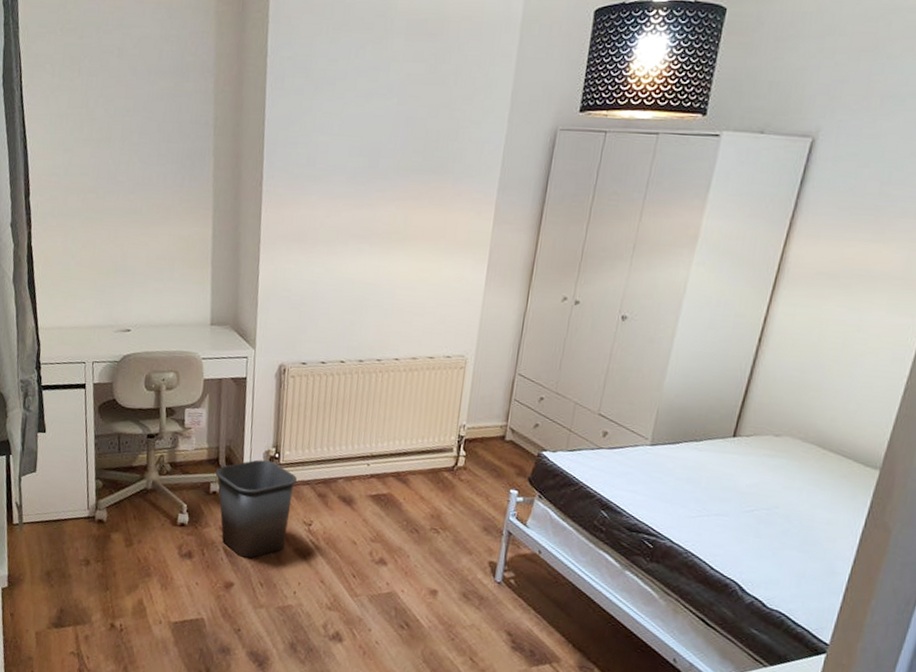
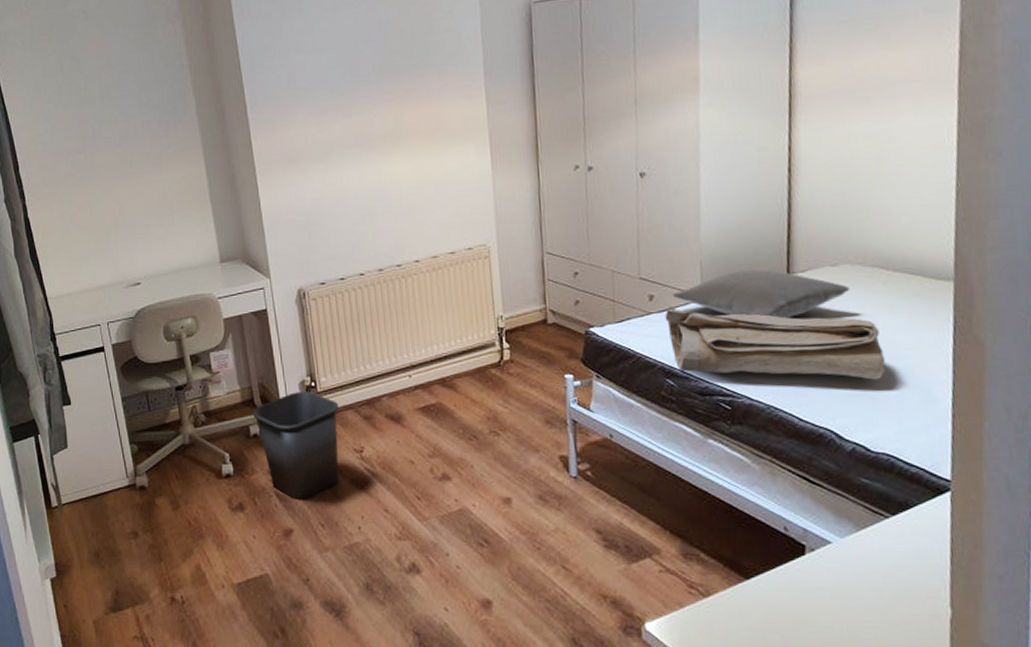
towel: none [612,442,802,546] -> present [665,304,886,380]
pillow: none [624,424,787,477] -> present [672,269,851,319]

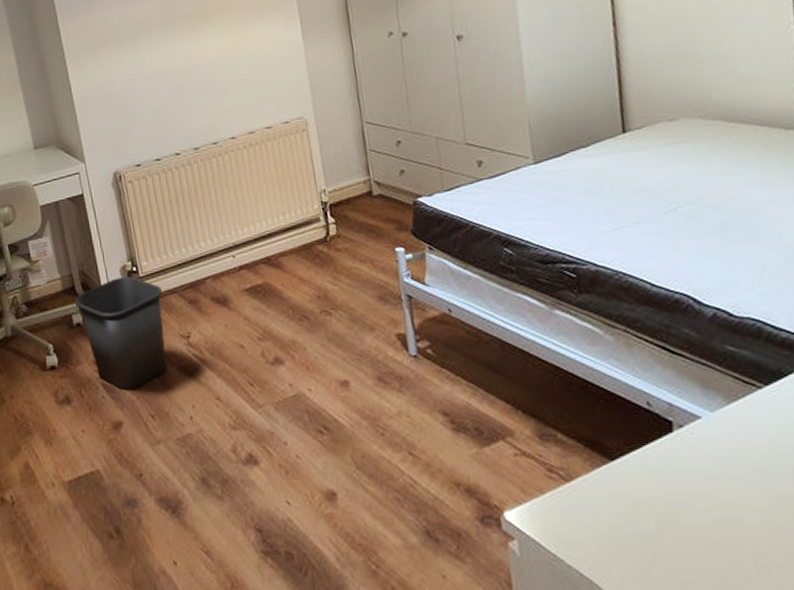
towel: present [665,304,886,380] -> none [496,169,741,240]
pillow: present [672,269,851,319] -> none [501,128,693,179]

